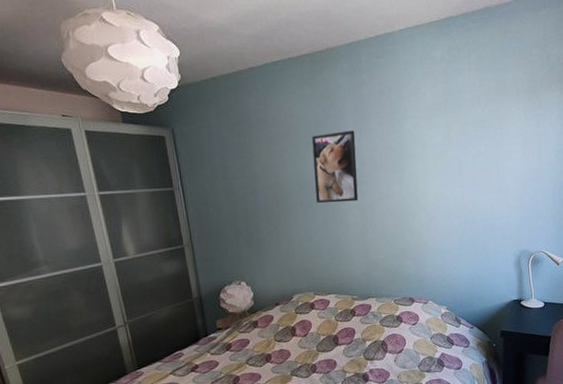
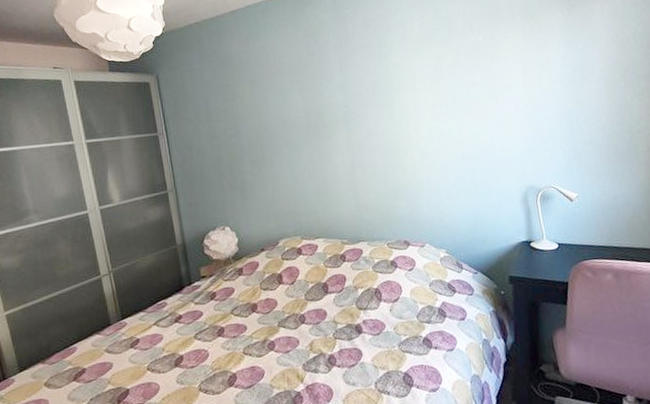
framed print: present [311,130,359,203] -> none [295,66,346,143]

